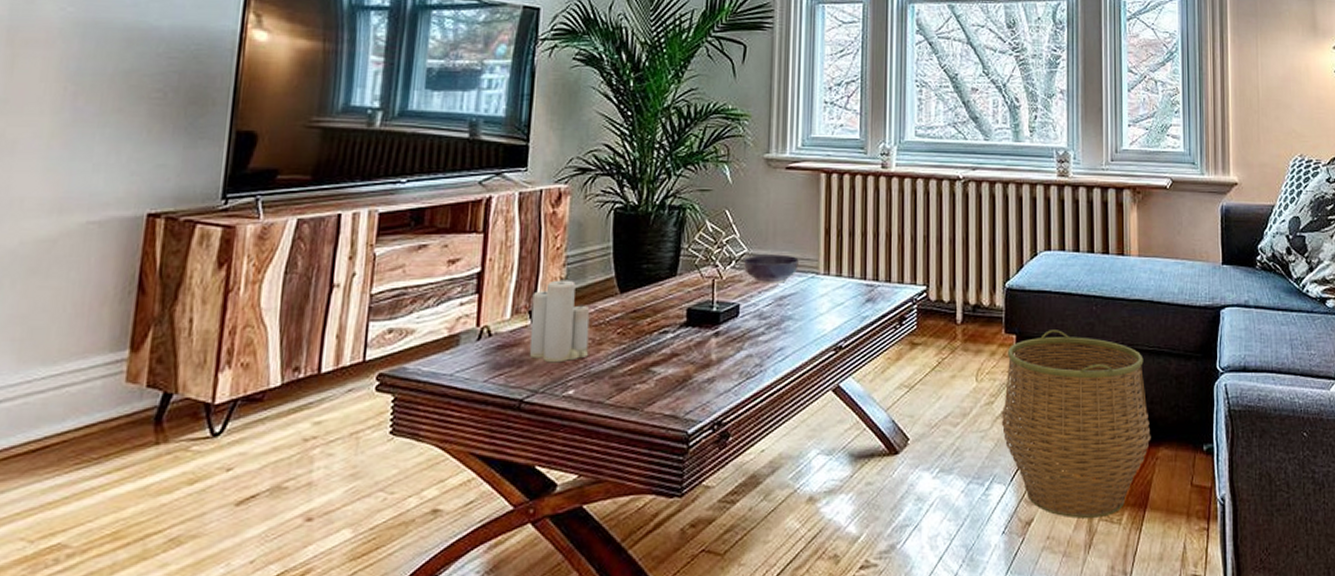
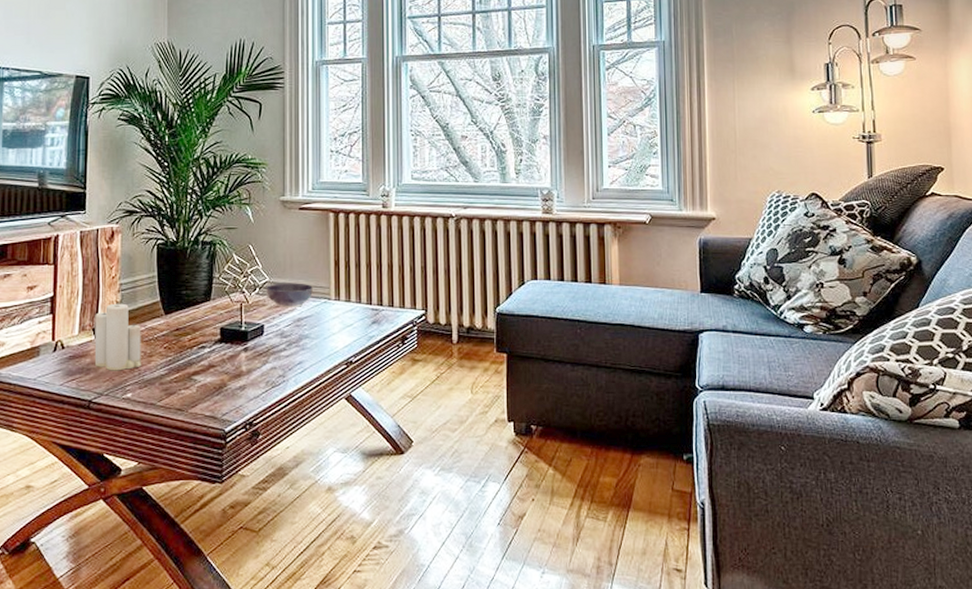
basket: present [1001,330,1151,518] -> none [494,350,634,515]

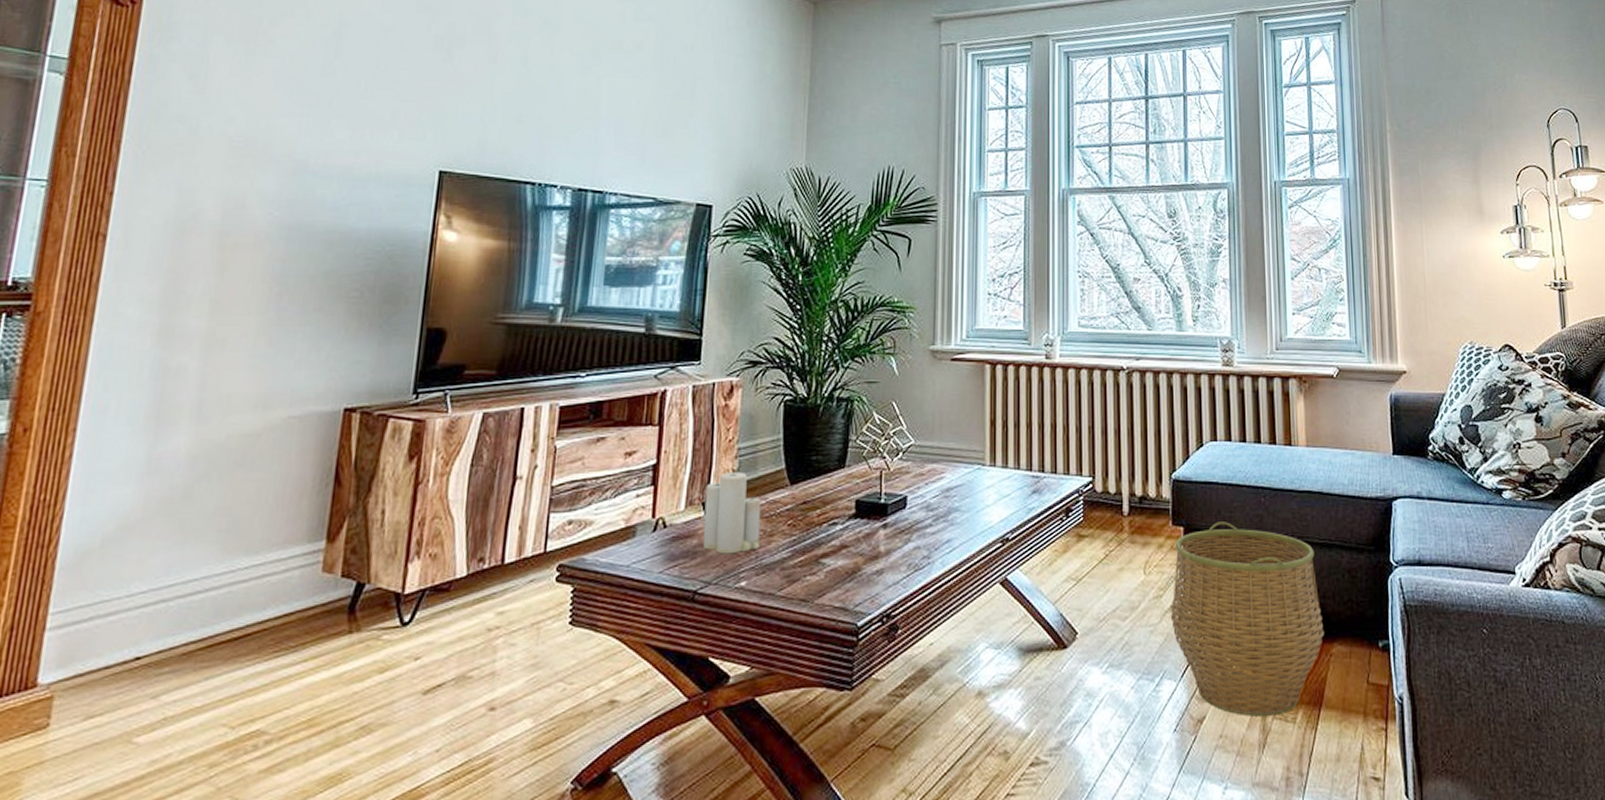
bowl: present [265,283,313,307] -> none [910,446,965,475]
basket: none [494,350,634,515] -> present [1170,522,1325,717]

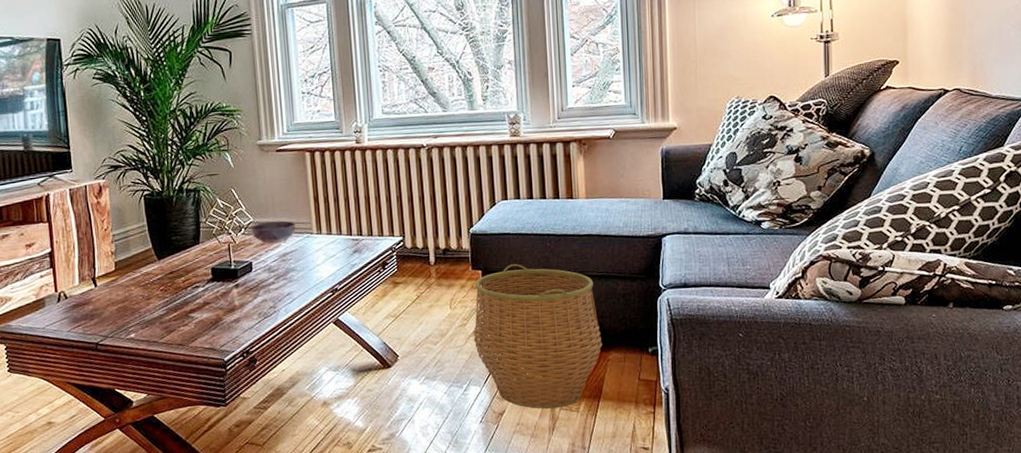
candle: present [702,470,762,555] -> none [92,252,142,315]
bowl: none [910,446,965,475] -> present [250,220,296,245]

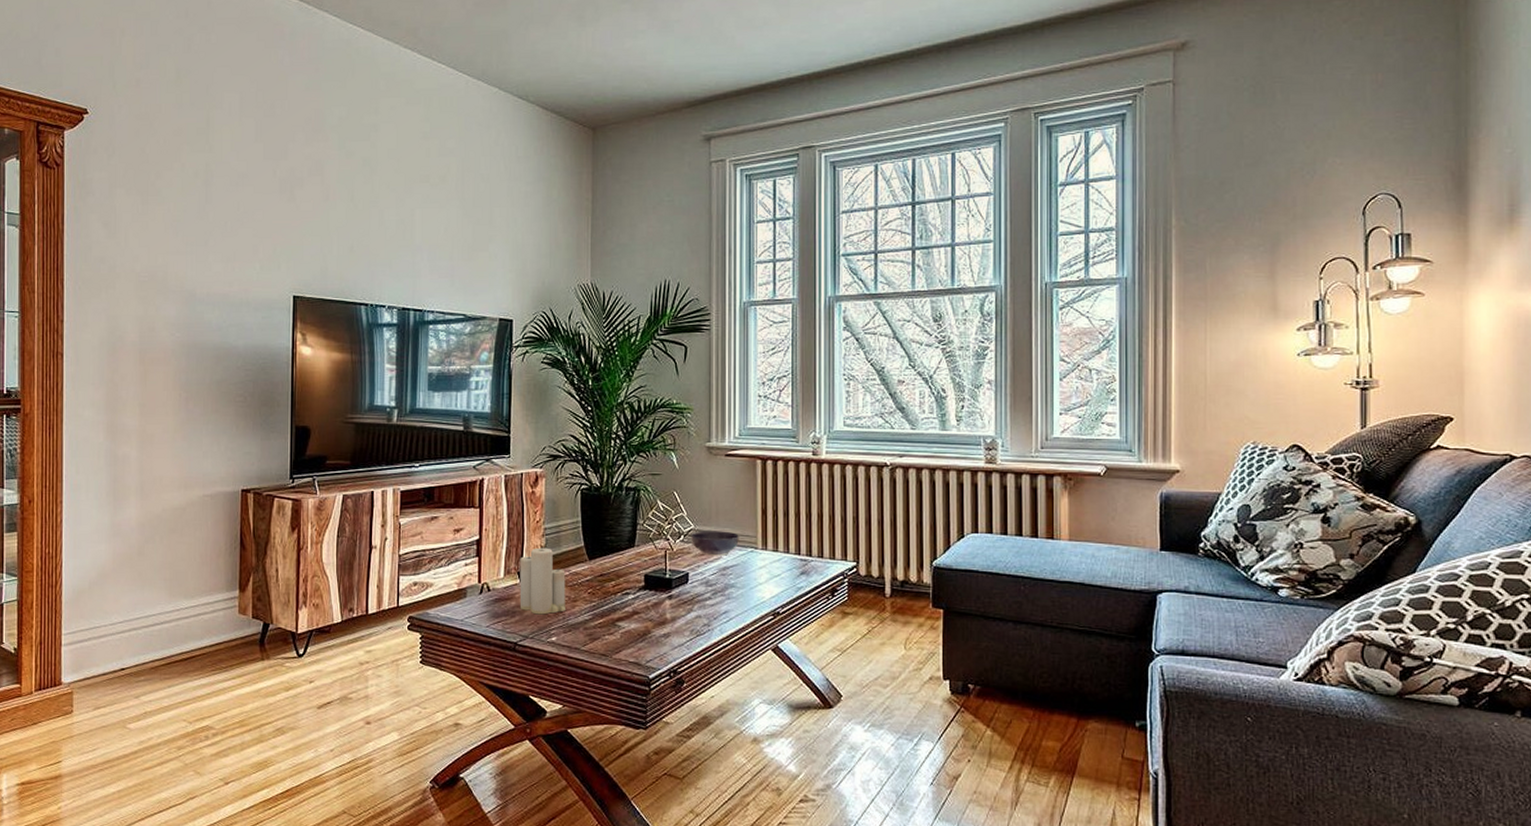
candle: none [92,252,142,315] -> present [519,546,567,615]
basket: present [473,264,603,409] -> none [929,606,1080,779]

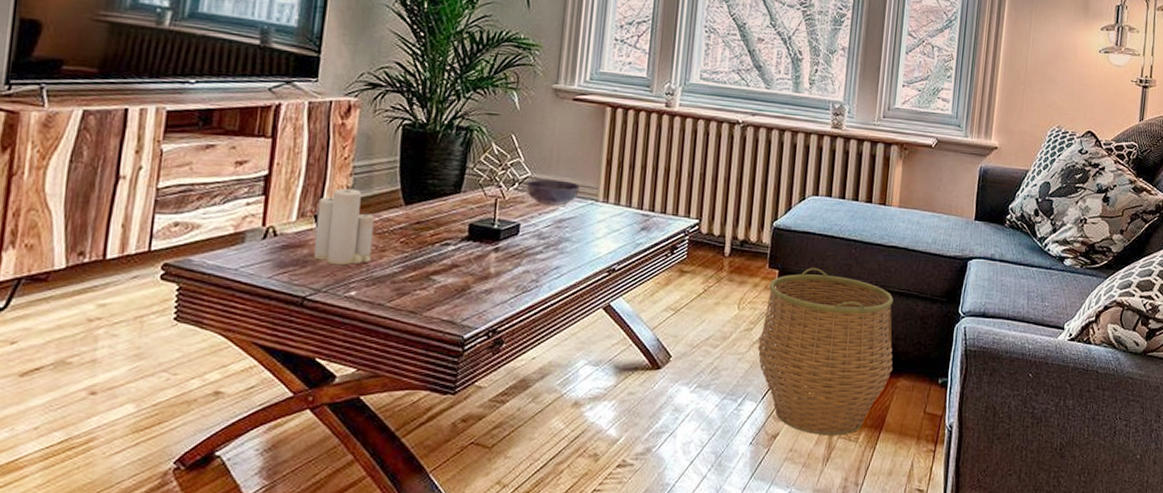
basket: none [929,606,1080,779] -> present [757,268,894,435]

